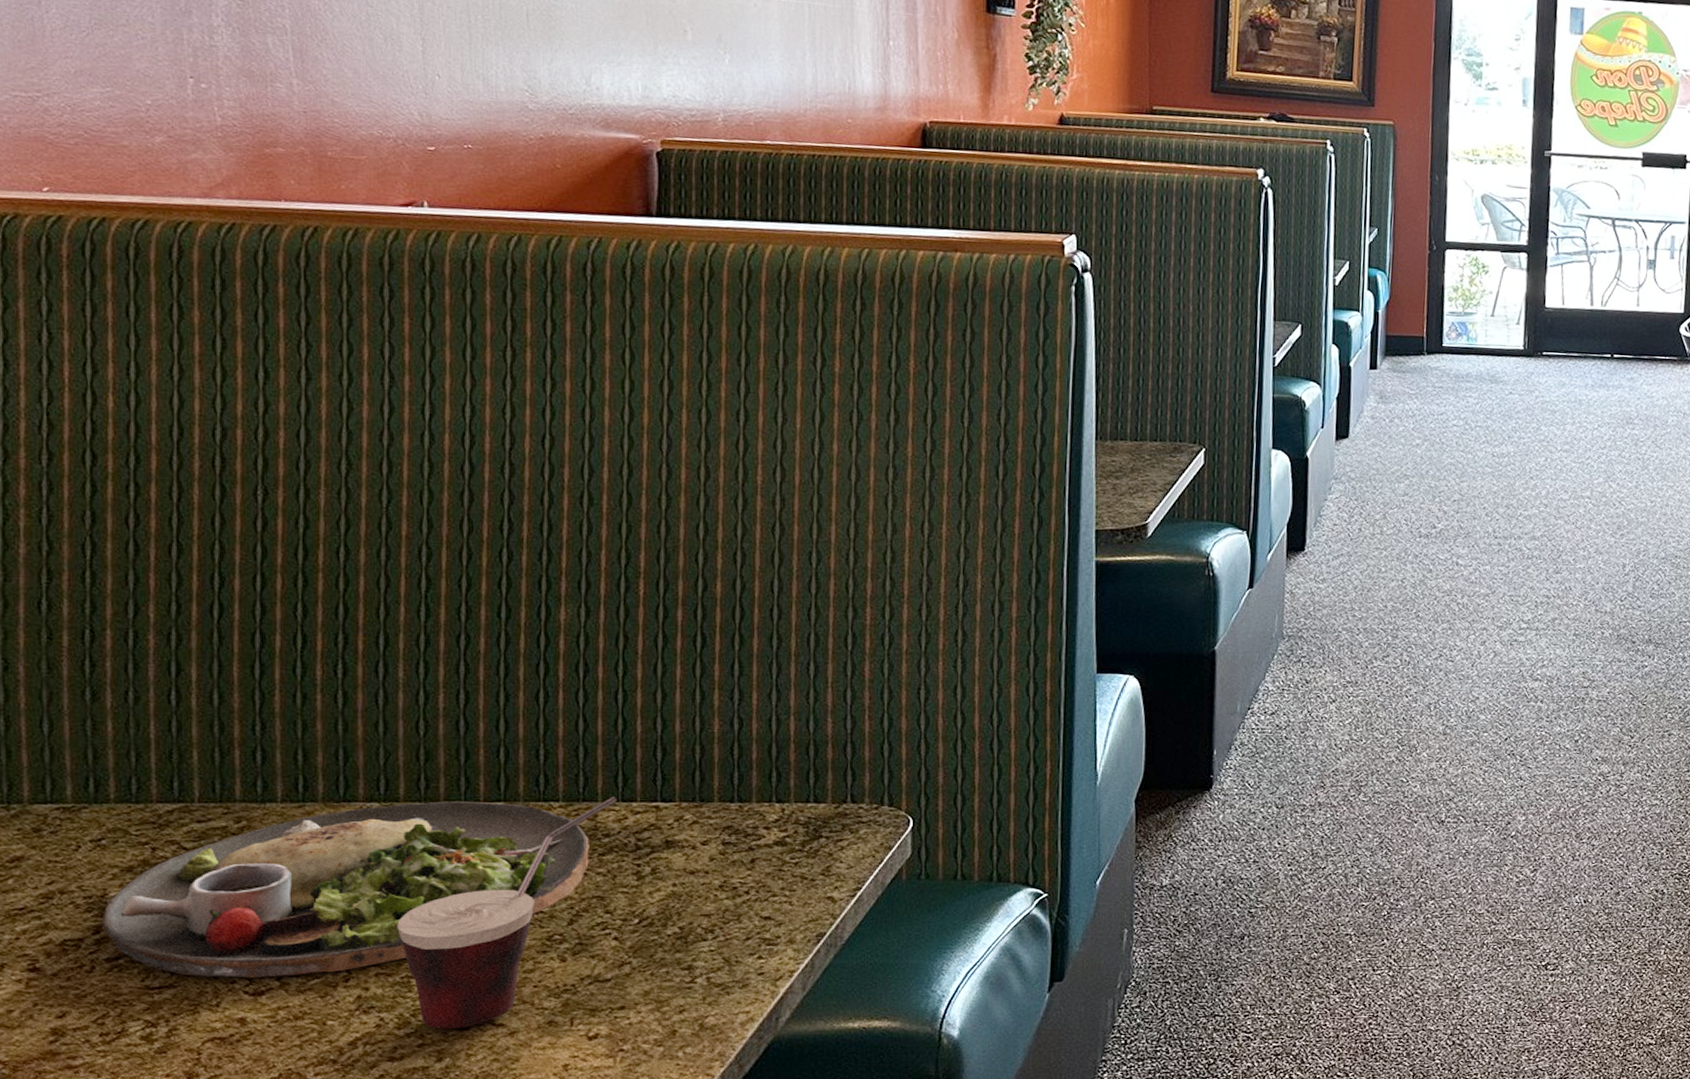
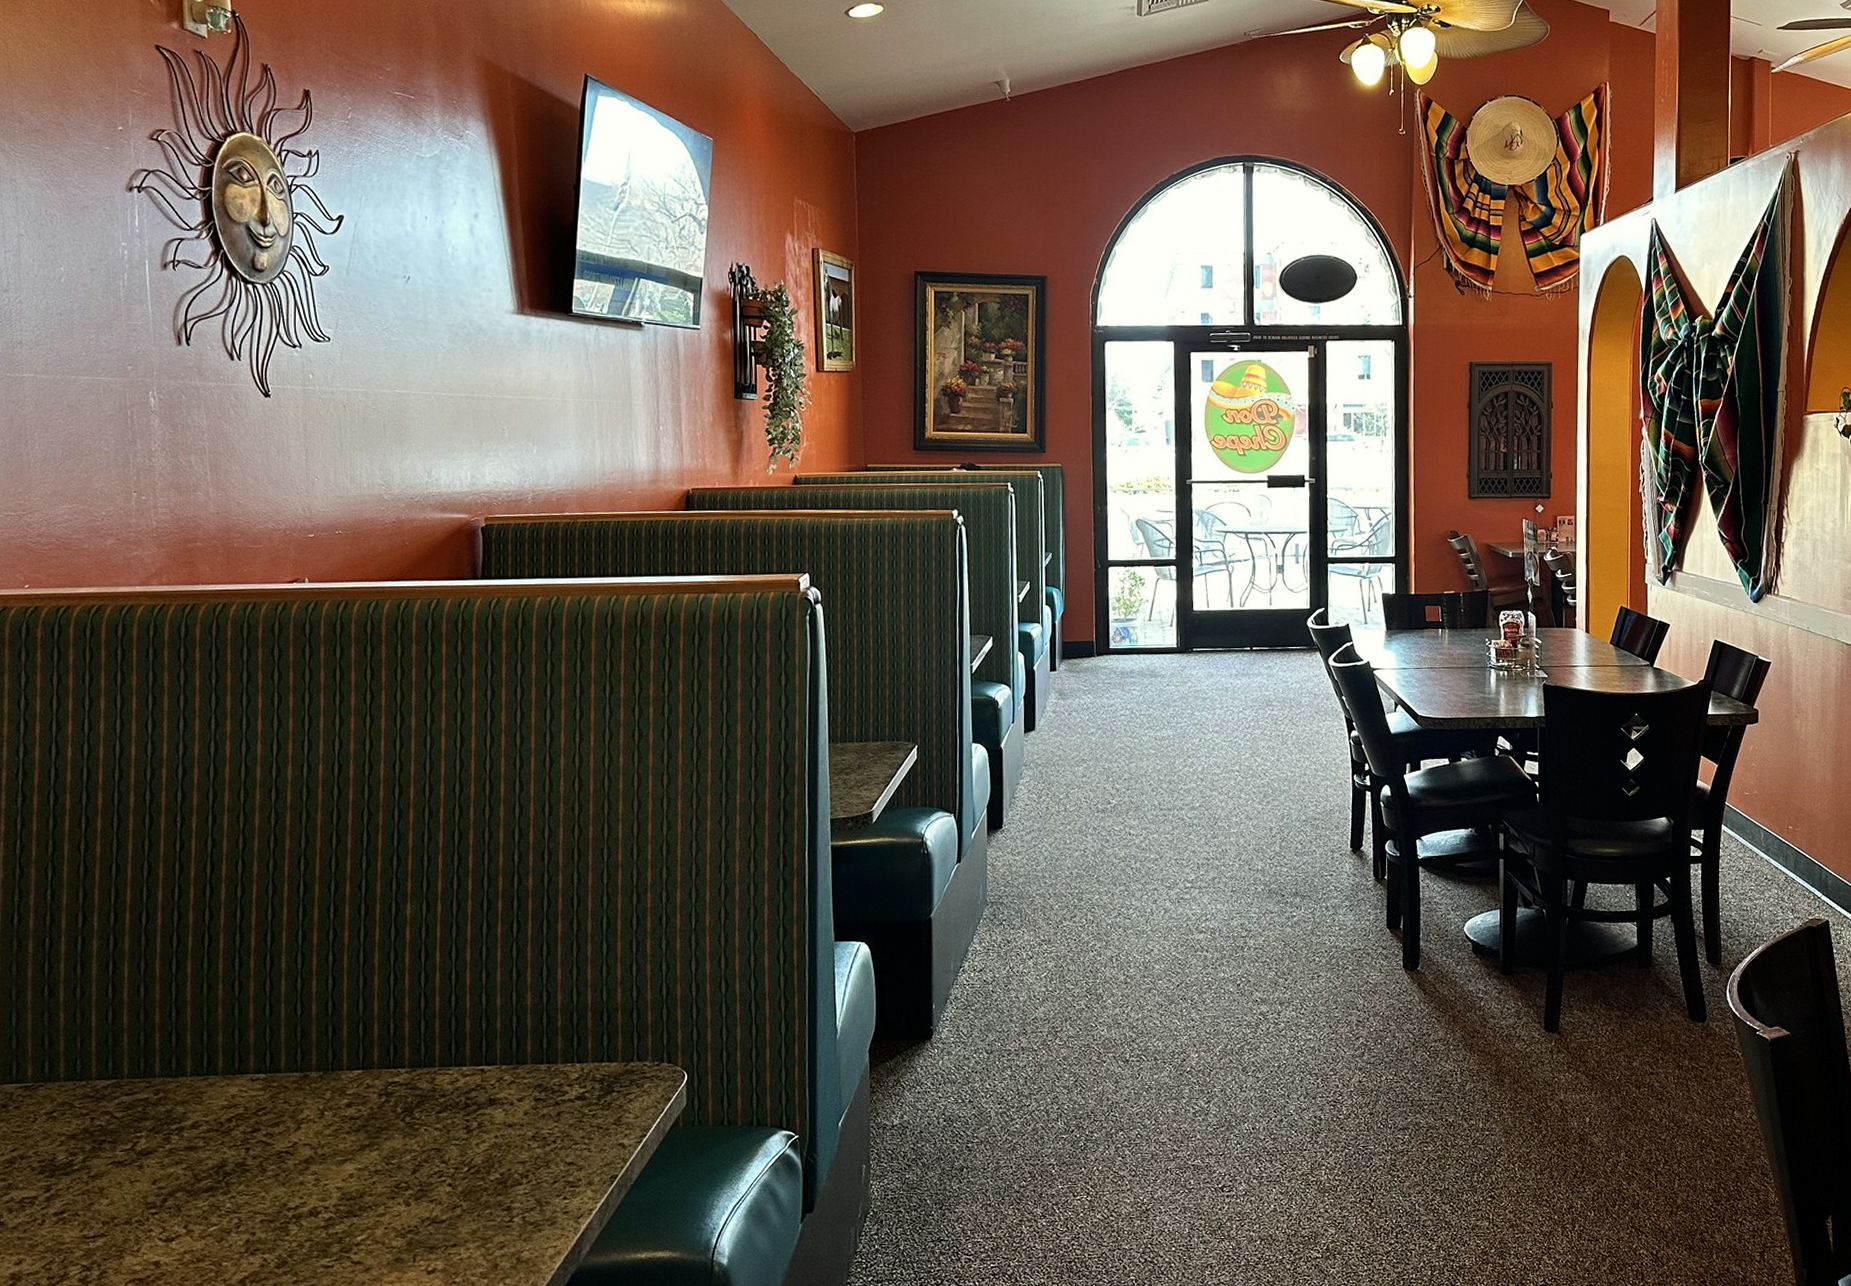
dinner plate: present [102,800,589,979] -> none [52,1070,429,1227]
cup: present [397,797,617,1029] -> none [278,1063,451,1268]

